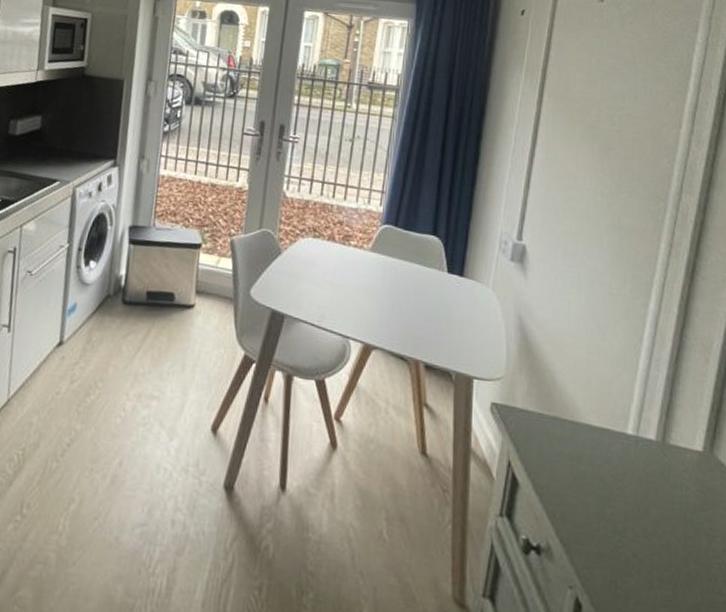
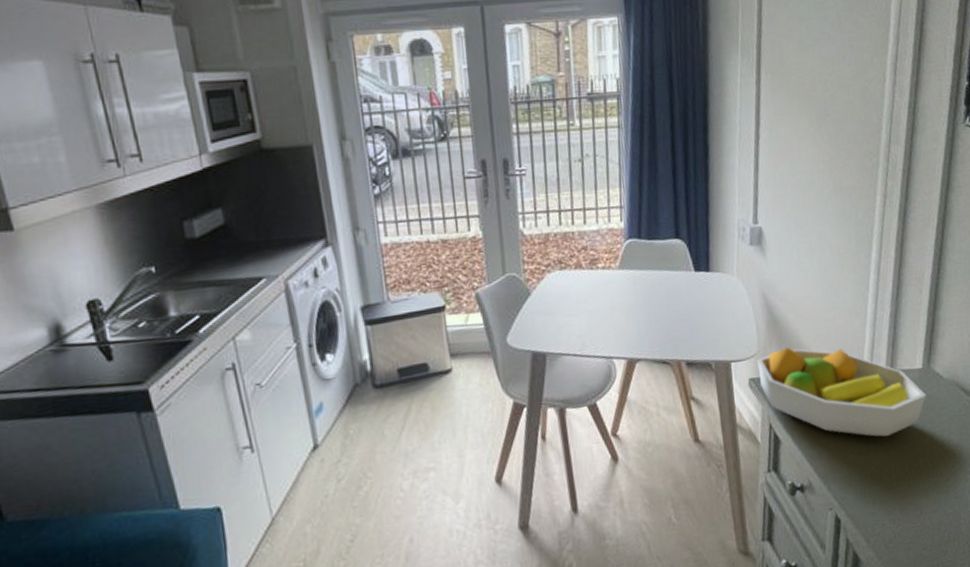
fruit bowl: none [503,380,706,522] -> present [757,347,926,437]

